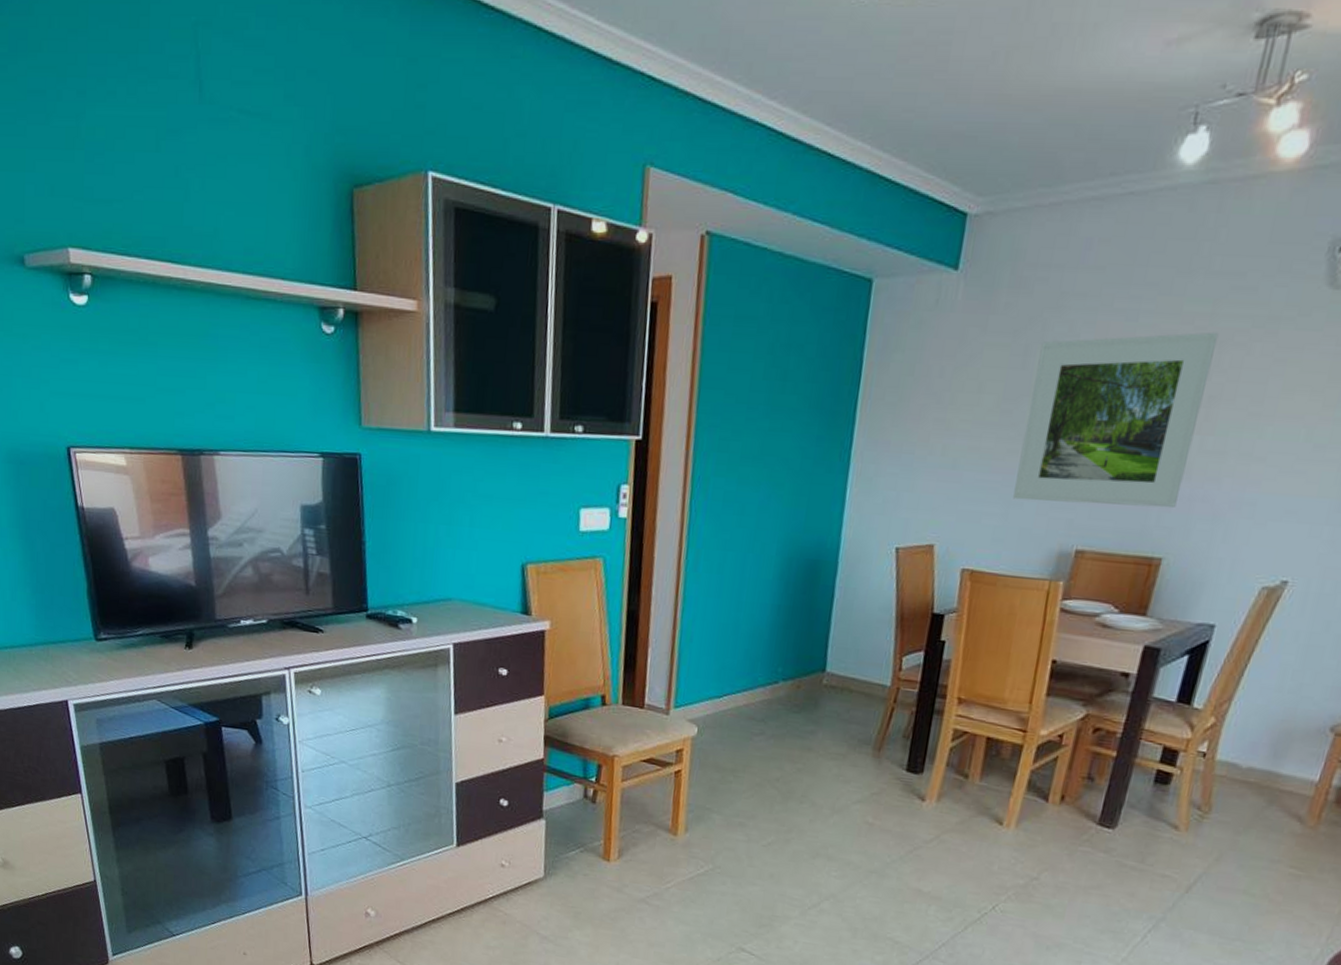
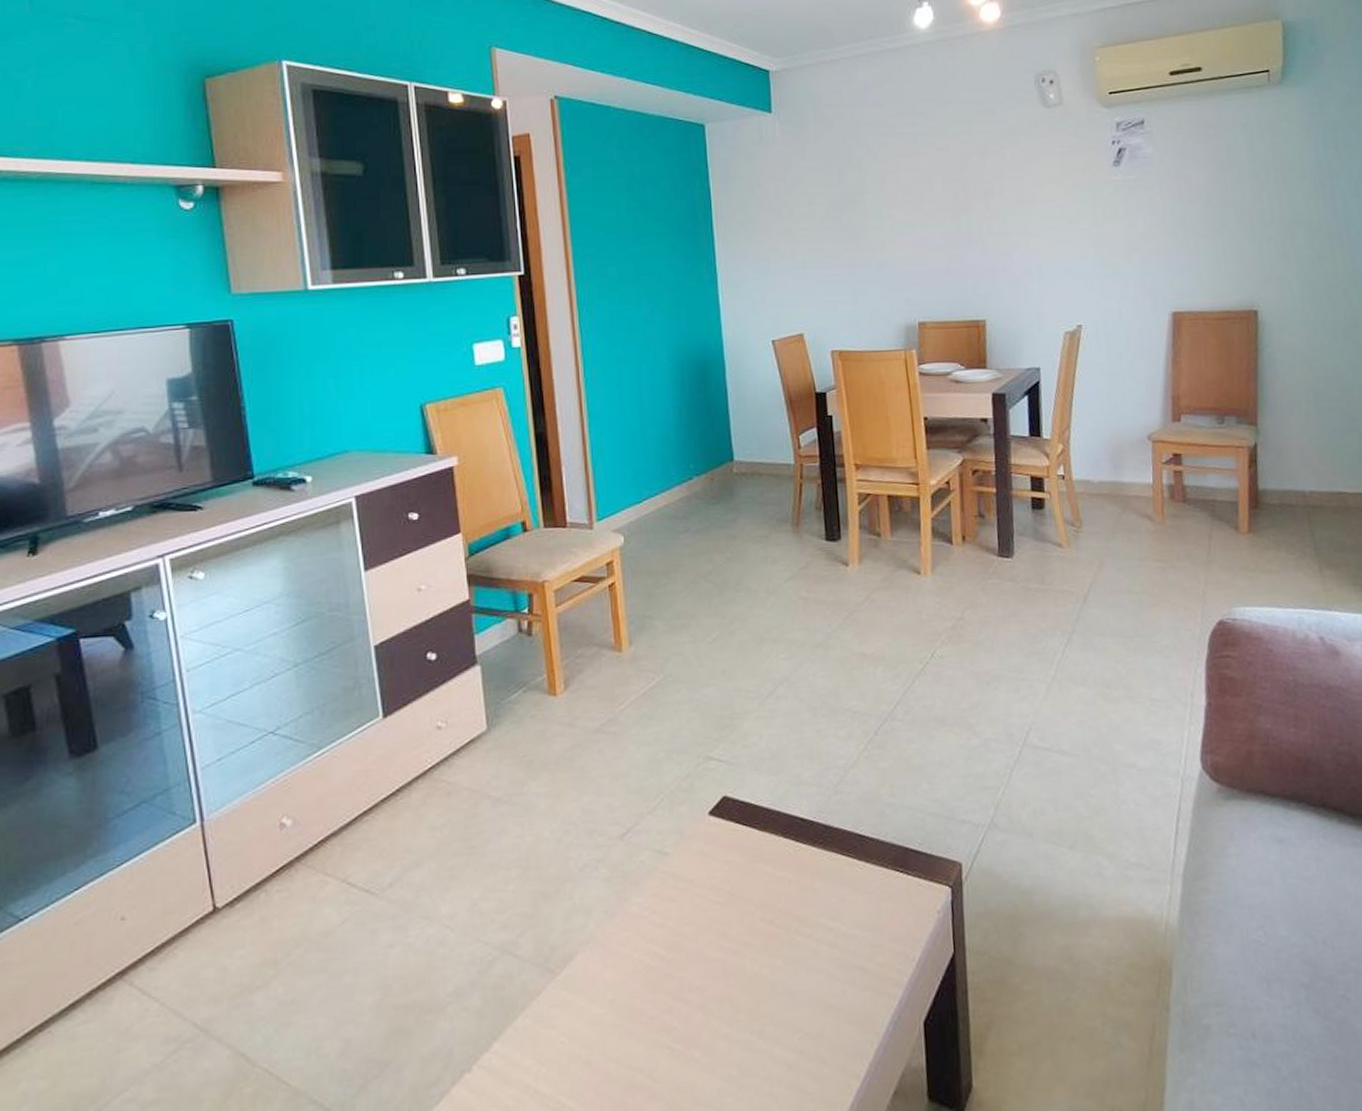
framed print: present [1013,331,1219,509] -> none [850,144,984,288]

